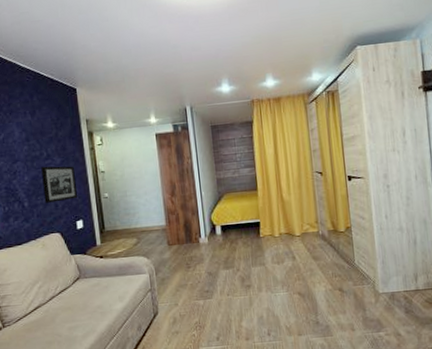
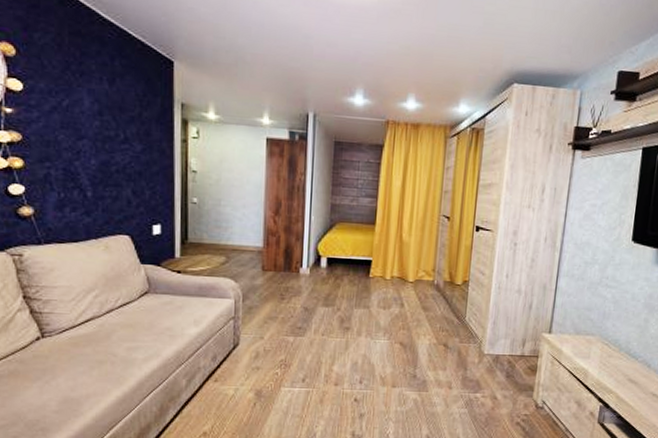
picture frame: present [41,166,78,203] -> none [114,151,159,198]

